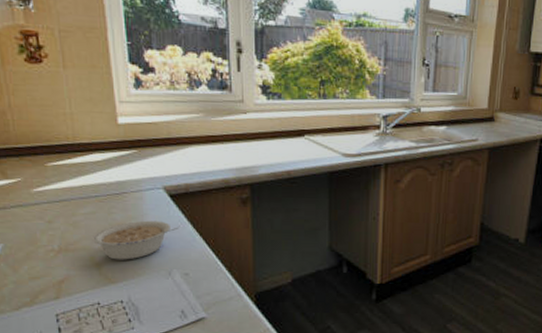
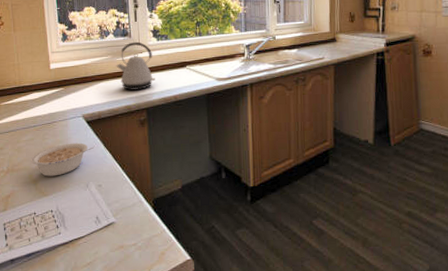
kettle: none [210,98,263,160] -> present [116,41,155,90]

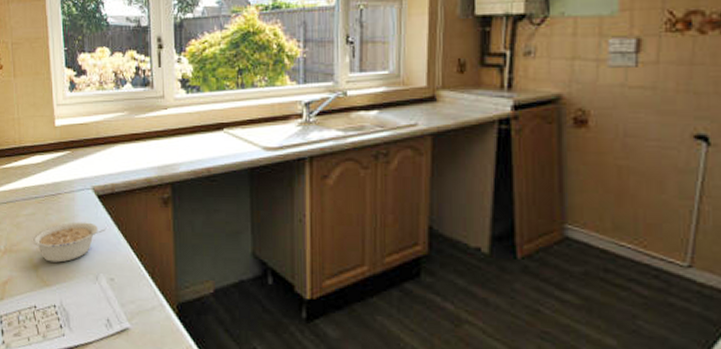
kettle: present [116,41,155,90] -> none [134,94,183,158]

